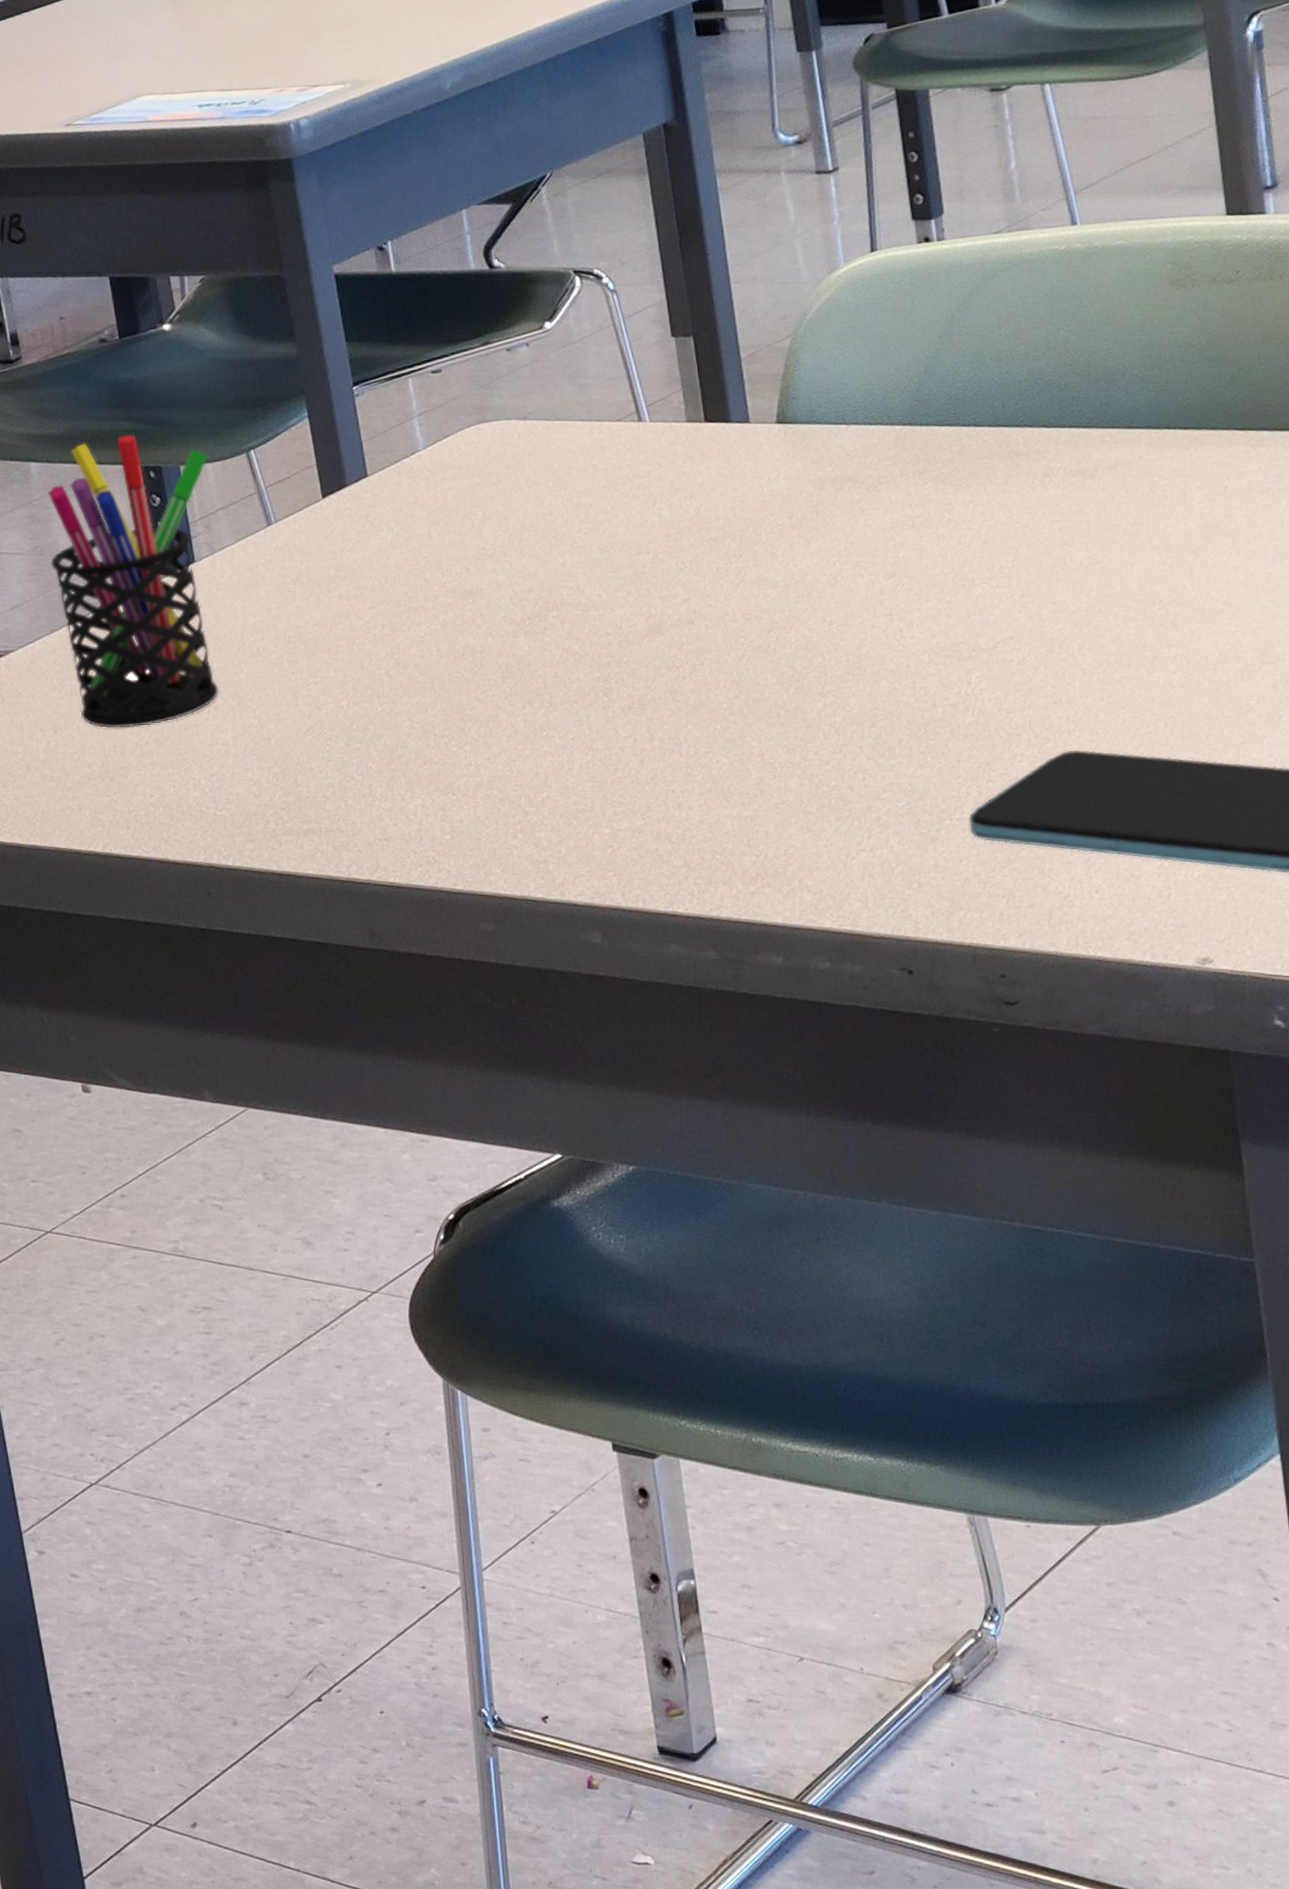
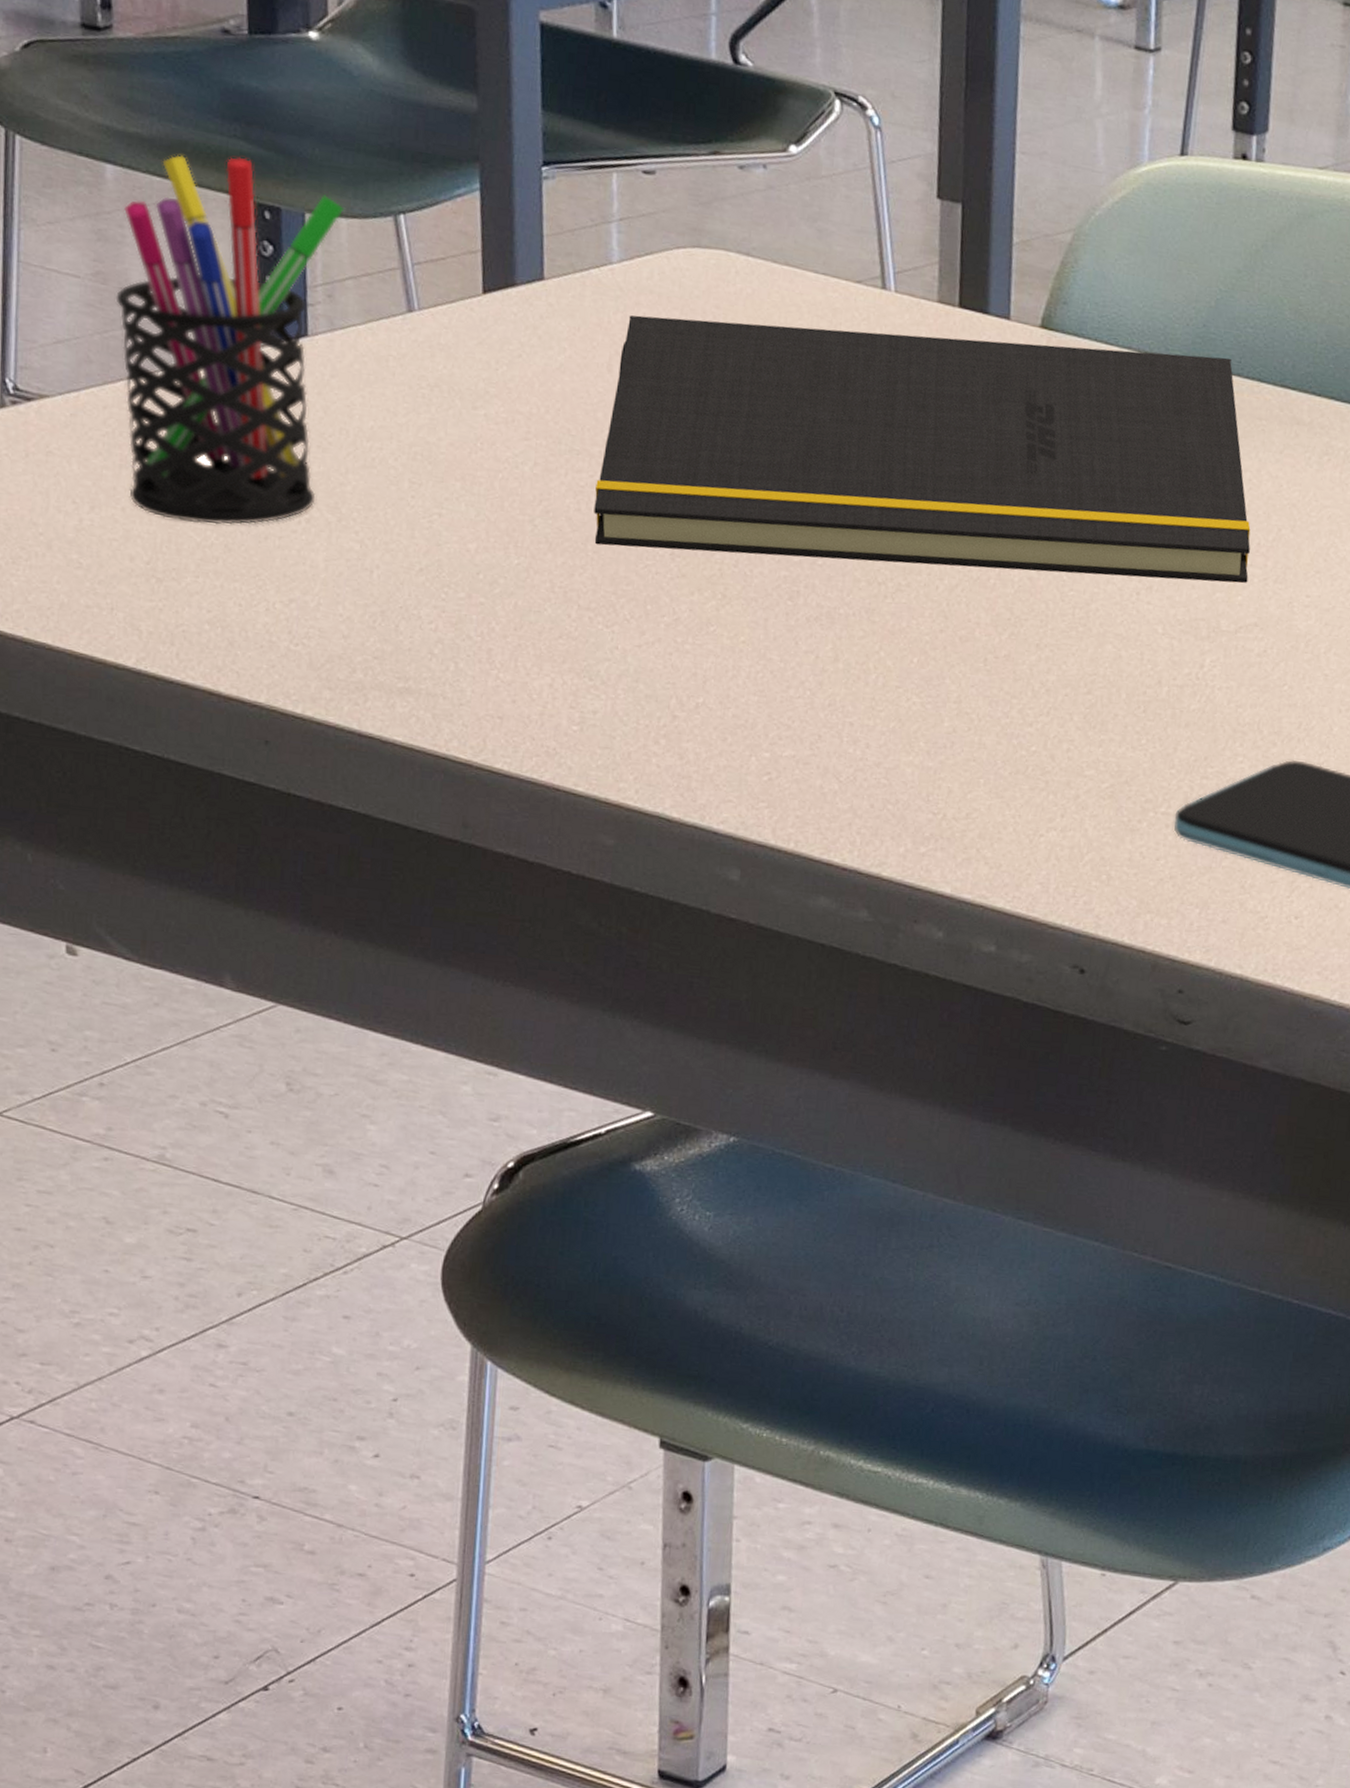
notepad: none [433,412,997,682] -> present [594,315,1251,584]

